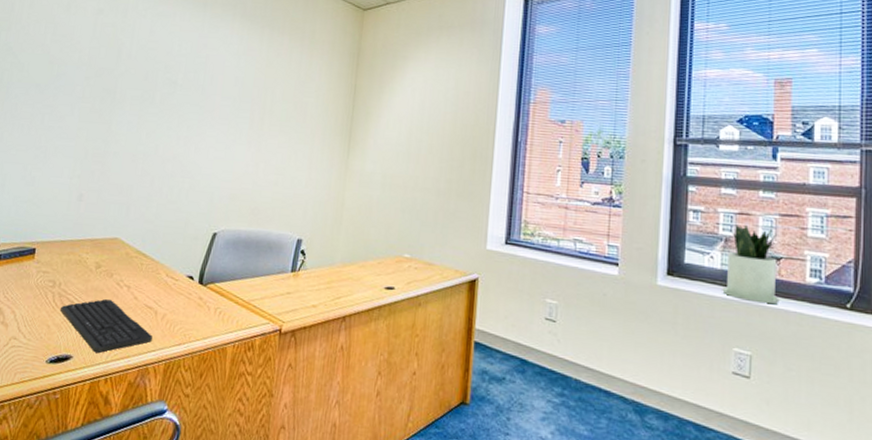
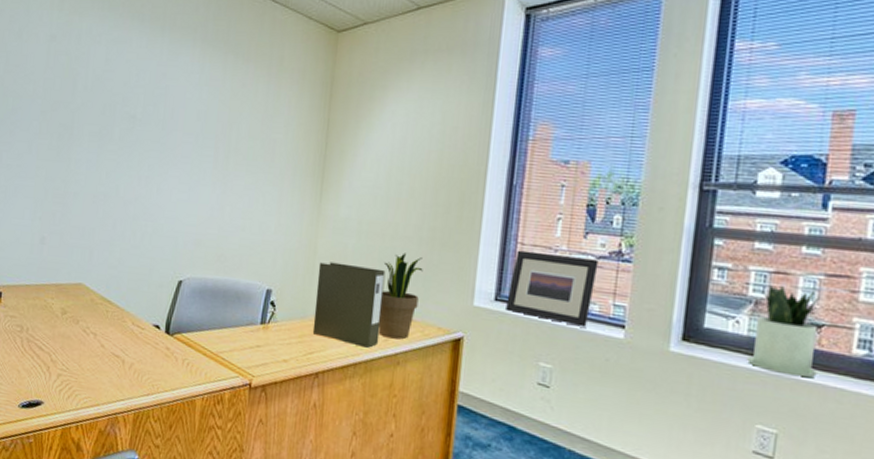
computer keyboard: present [61,299,152,353] -> none [29,346,121,400]
binder: none [340,212,407,291] -> present [312,262,386,348]
potted plant: none [401,203,441,282] -> present [378,253,423,340]
picture frame: none [515,198,594,266] -> present [506,250,599,327]

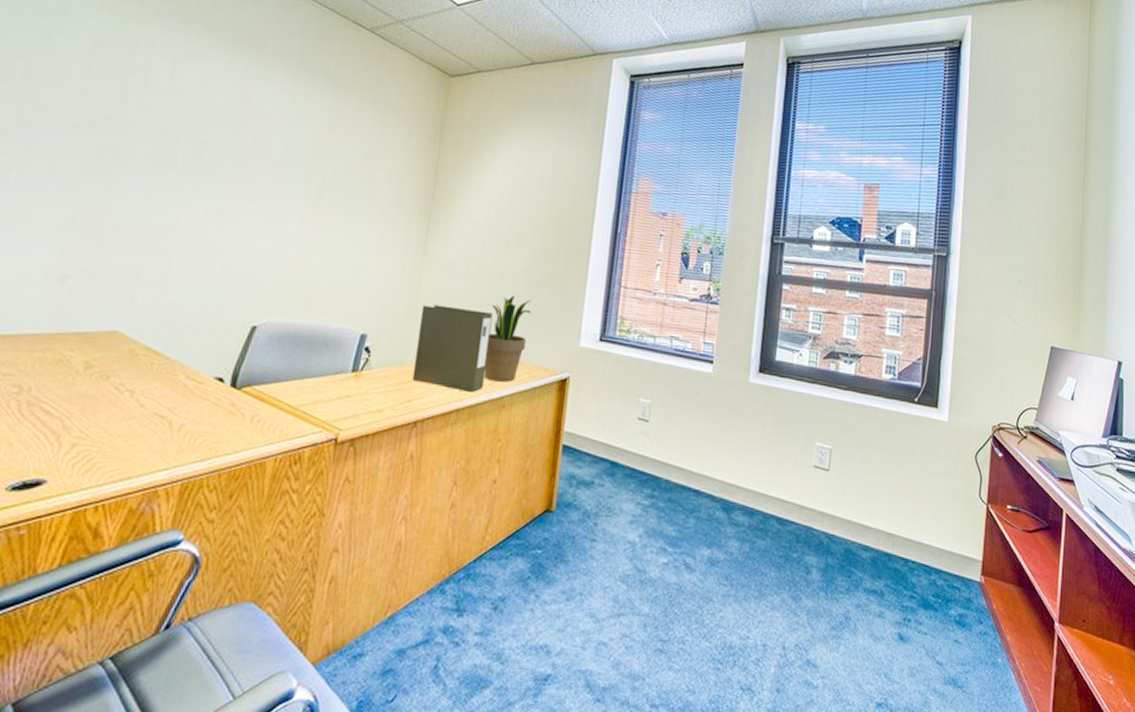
picture frame: present [506,250,599,327] -> none [609,293,691,364]
planter: present [745,285,820,379] -> none [807,322,860,400]

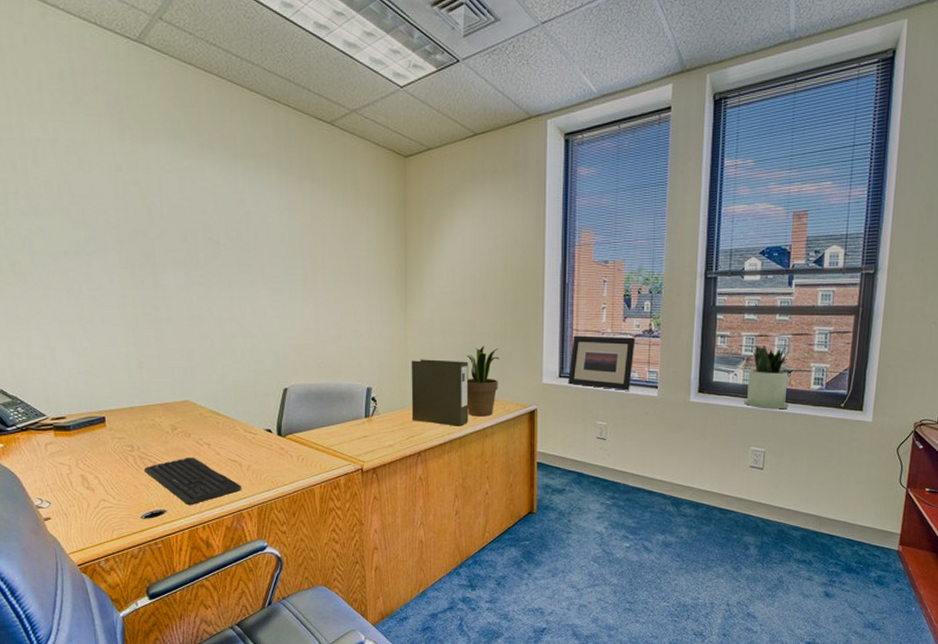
computer keyboard: none [30,408,165,474] -> present [145,458,241,505]
picture frame: none [609,293,691,364] -> present [568,335,635,391]
planter: none [807,322,860,400] -> present [742,344,790,410]

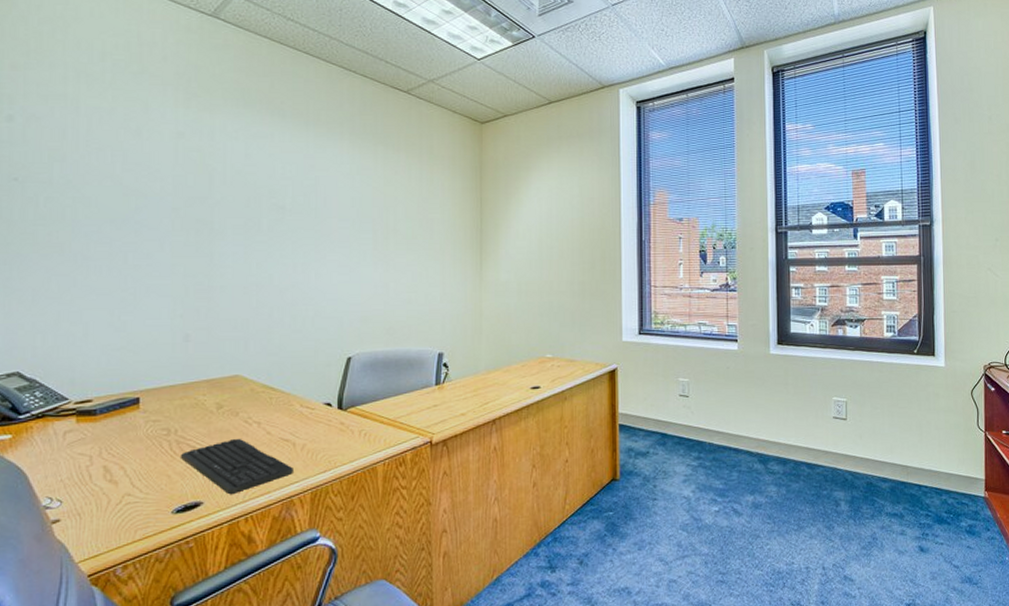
binder: present [411,359,469,426] -> none [485,321,547,390]
potted plant: present [467,346,500,417] -> none [545,305,578,379]
picture frame: present [568,335,635,391] -> none [648,291,713,346]
planter: present [742,344,790,410] -> none [820,295,866,359]

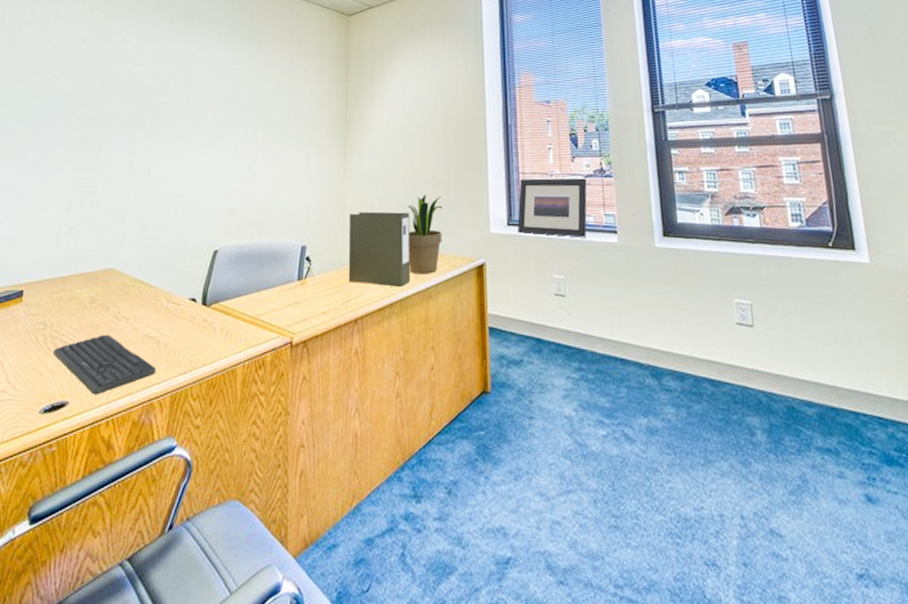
binder: none [485,321,547,390] -> present [348,211,411,287]
potted plant: none [545,305,578,379] -> present [408,194,443,275]
picture frame: none [648,291,713,346] -> present [517,178,587,238]

